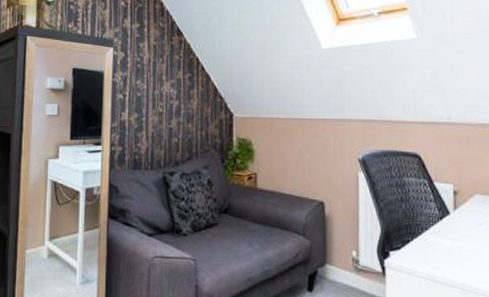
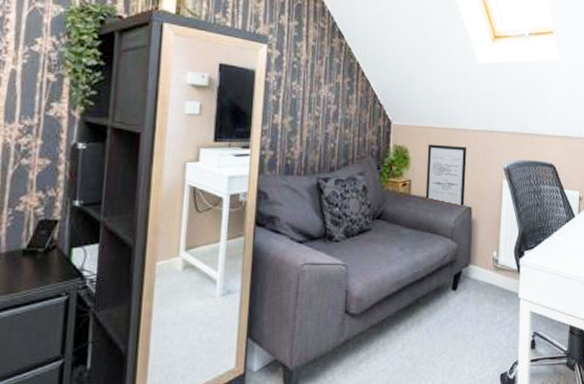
wall art: none [272,135,316,202] -> present [425,144,467,207]

